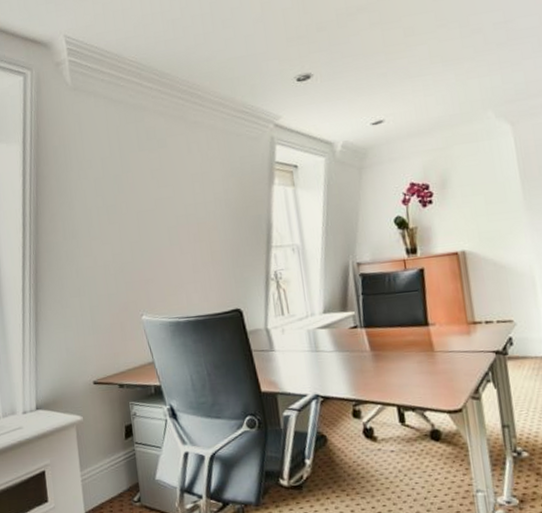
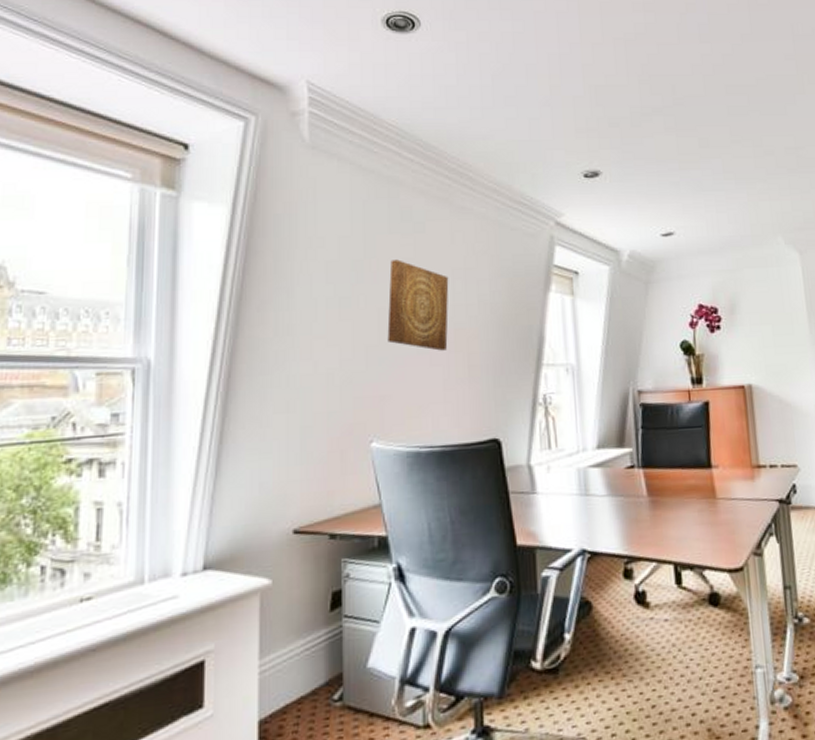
wall art: none [142,171,193,242] -> present [387,259,449,351]

